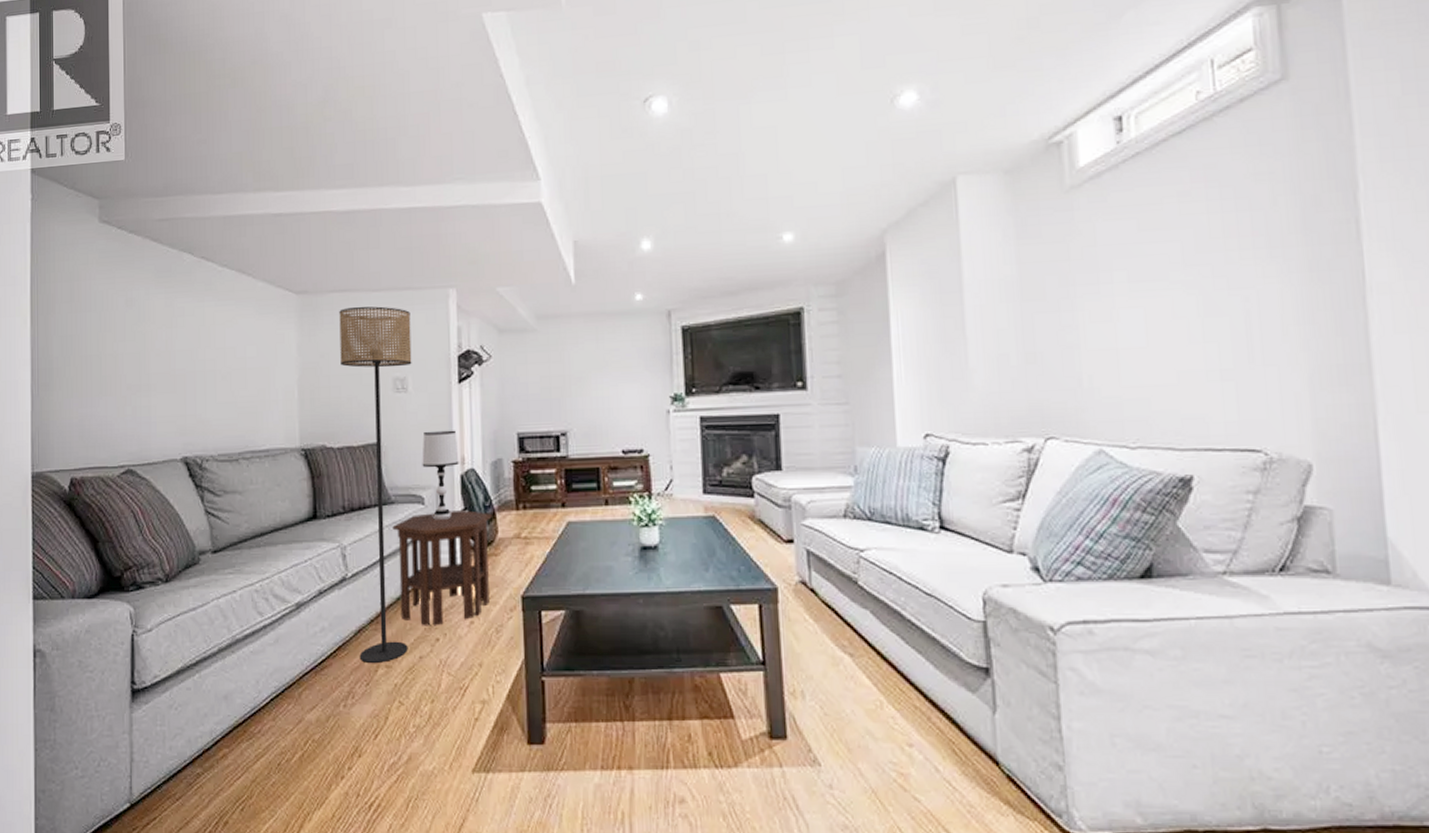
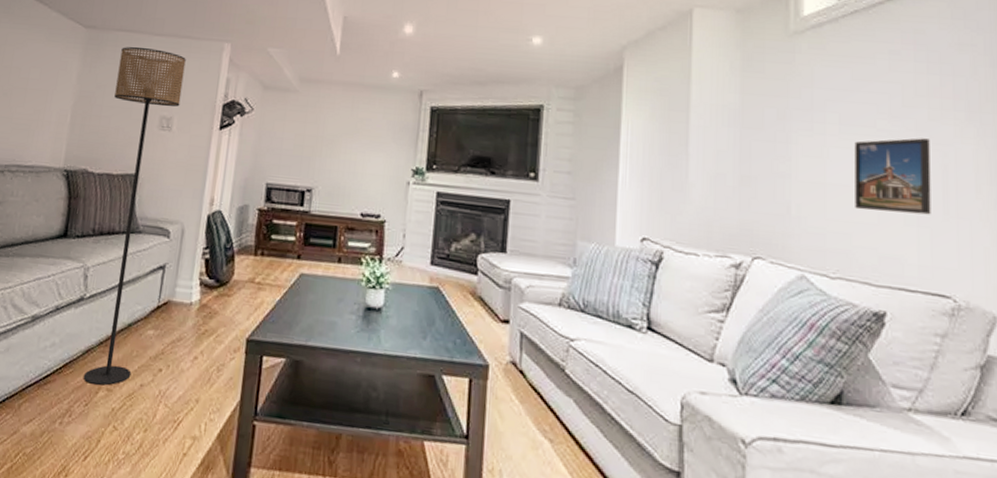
side table: present [392,509,492,626] -> none [129,246,231,357]
table lamp: present [422,430,459,520] -> none [173,169,211,255]
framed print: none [1146,284,1235,372] -> present [855,138,931,215]

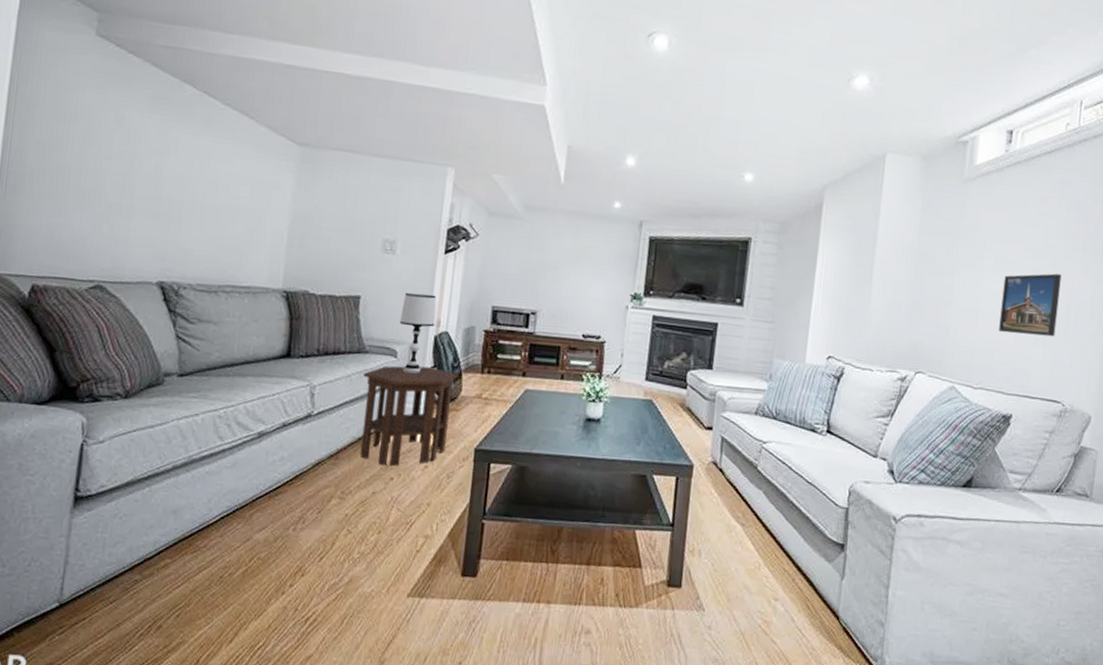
floor lamp: present [83,47,186,386] -> none [314,167,408,495]
side table: none [129,246,231,357] -> present [360,365,459,467]
table lamp: none [173,169,211,255] -> present [399,292,437,373]

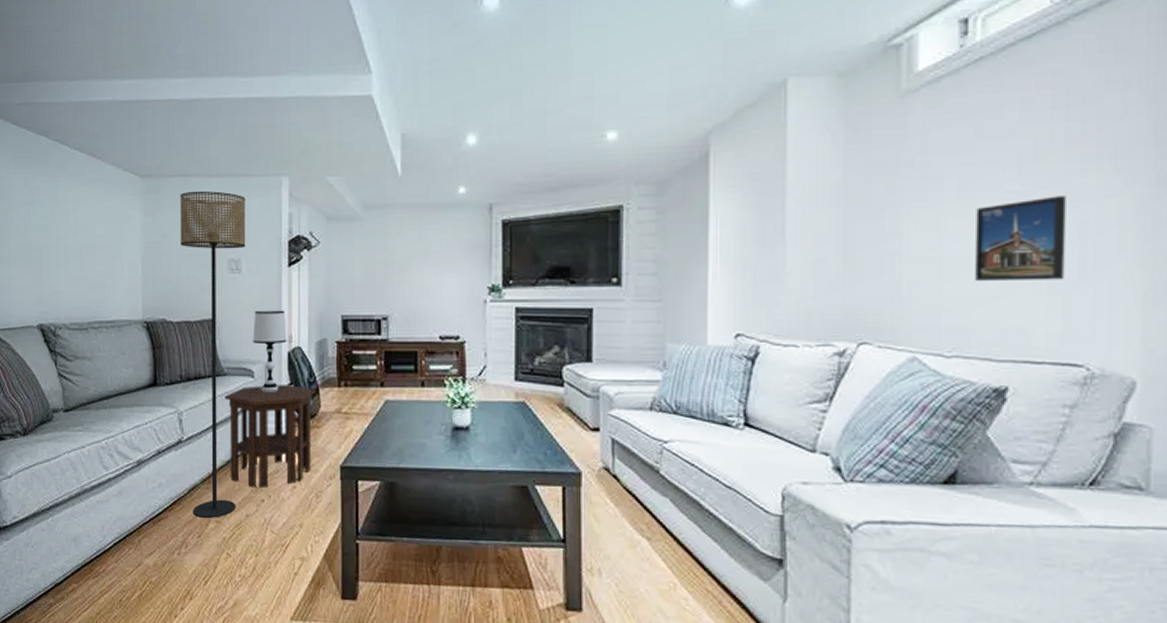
floor lamp: none [314,167,408,495] -> present [180,191,246,519]

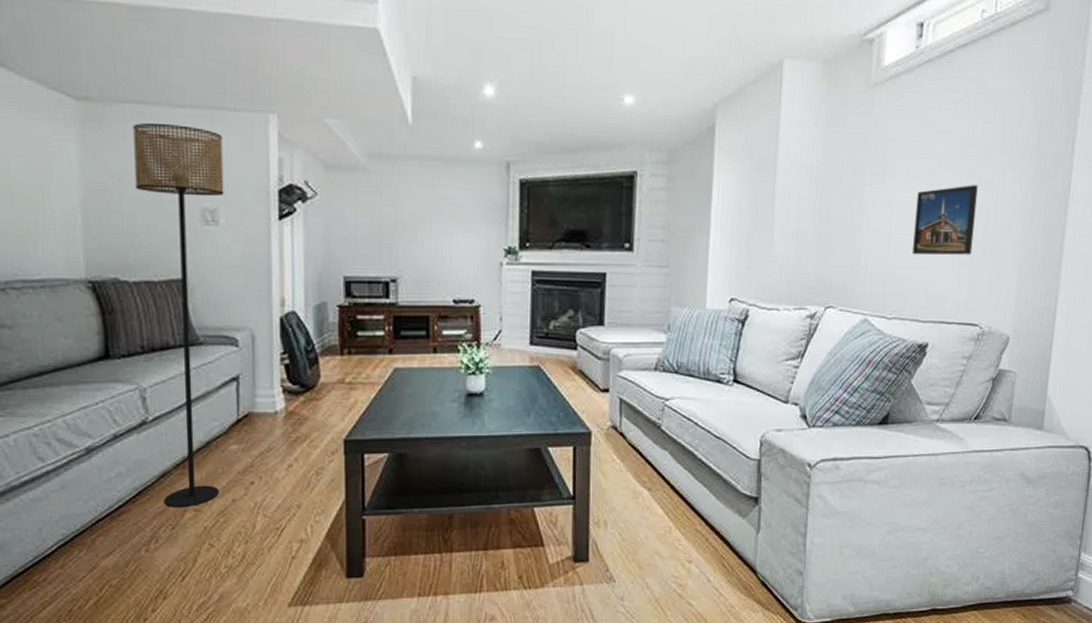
side table: present [224,384,316,489] -> none [201,353,314,470]
table lamp: present [253,310,287,393] -> none [235,269,279,363]

